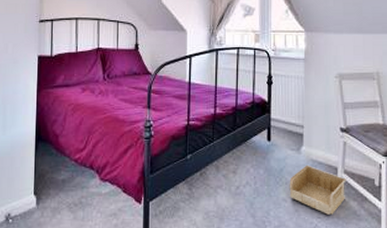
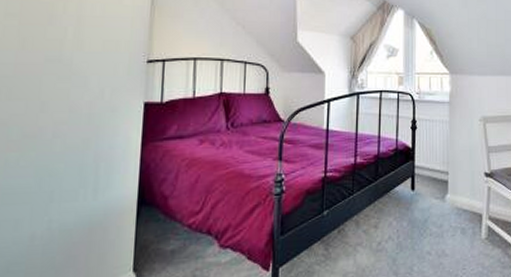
storage bin: present [289,165,346,215] -> none [433,213,491,265]

